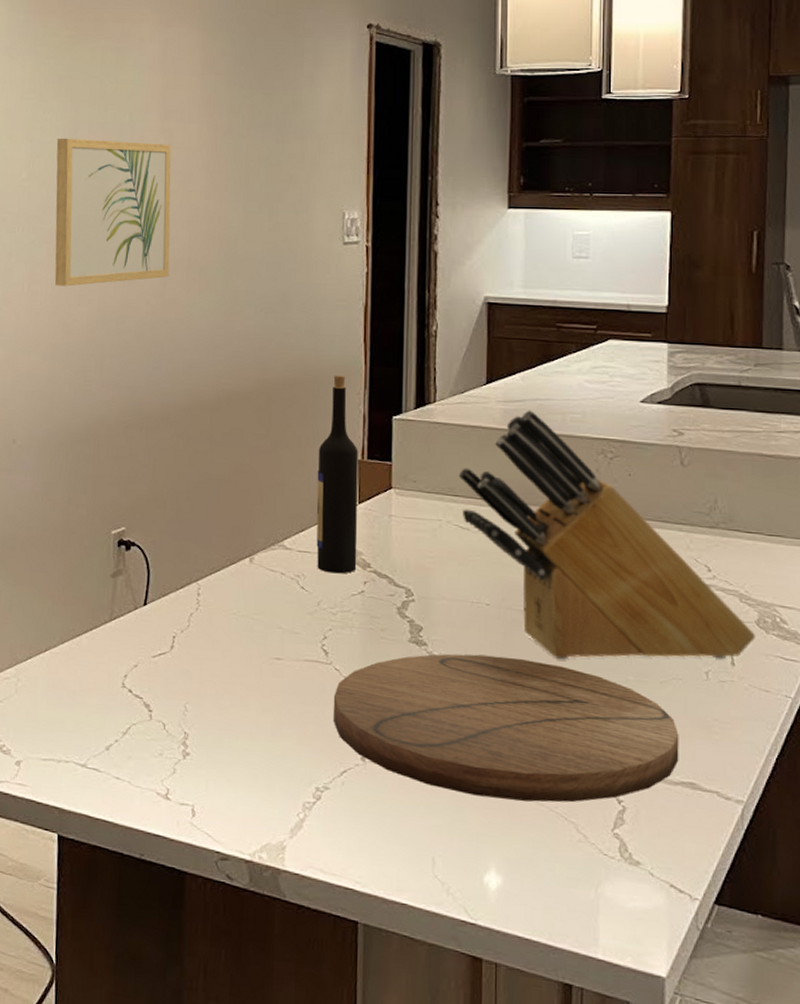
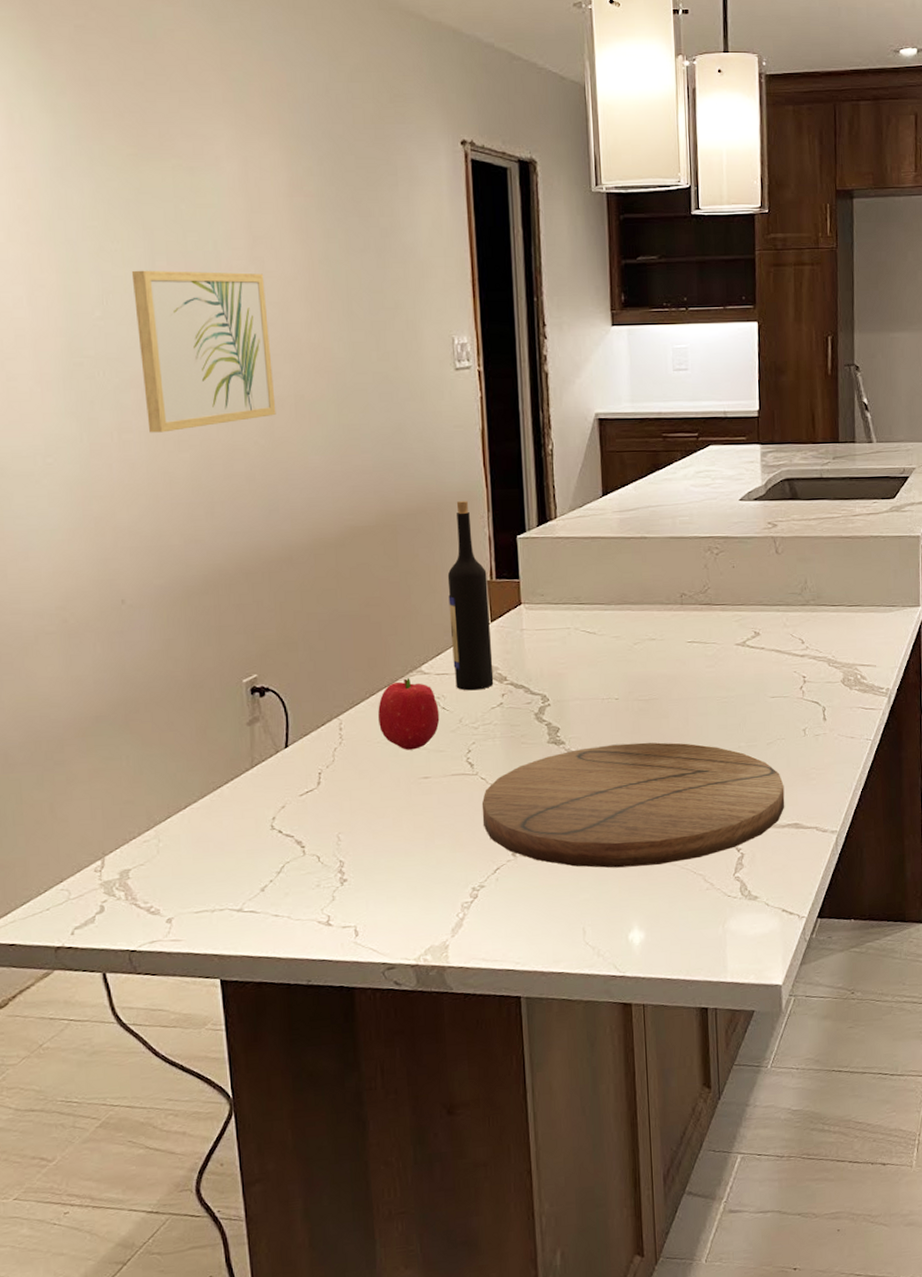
fruit: none [236,551,298,627] -> present [378,678,440,750]
knife block: present [458,410,756,660] -> none [582,517,842,738]

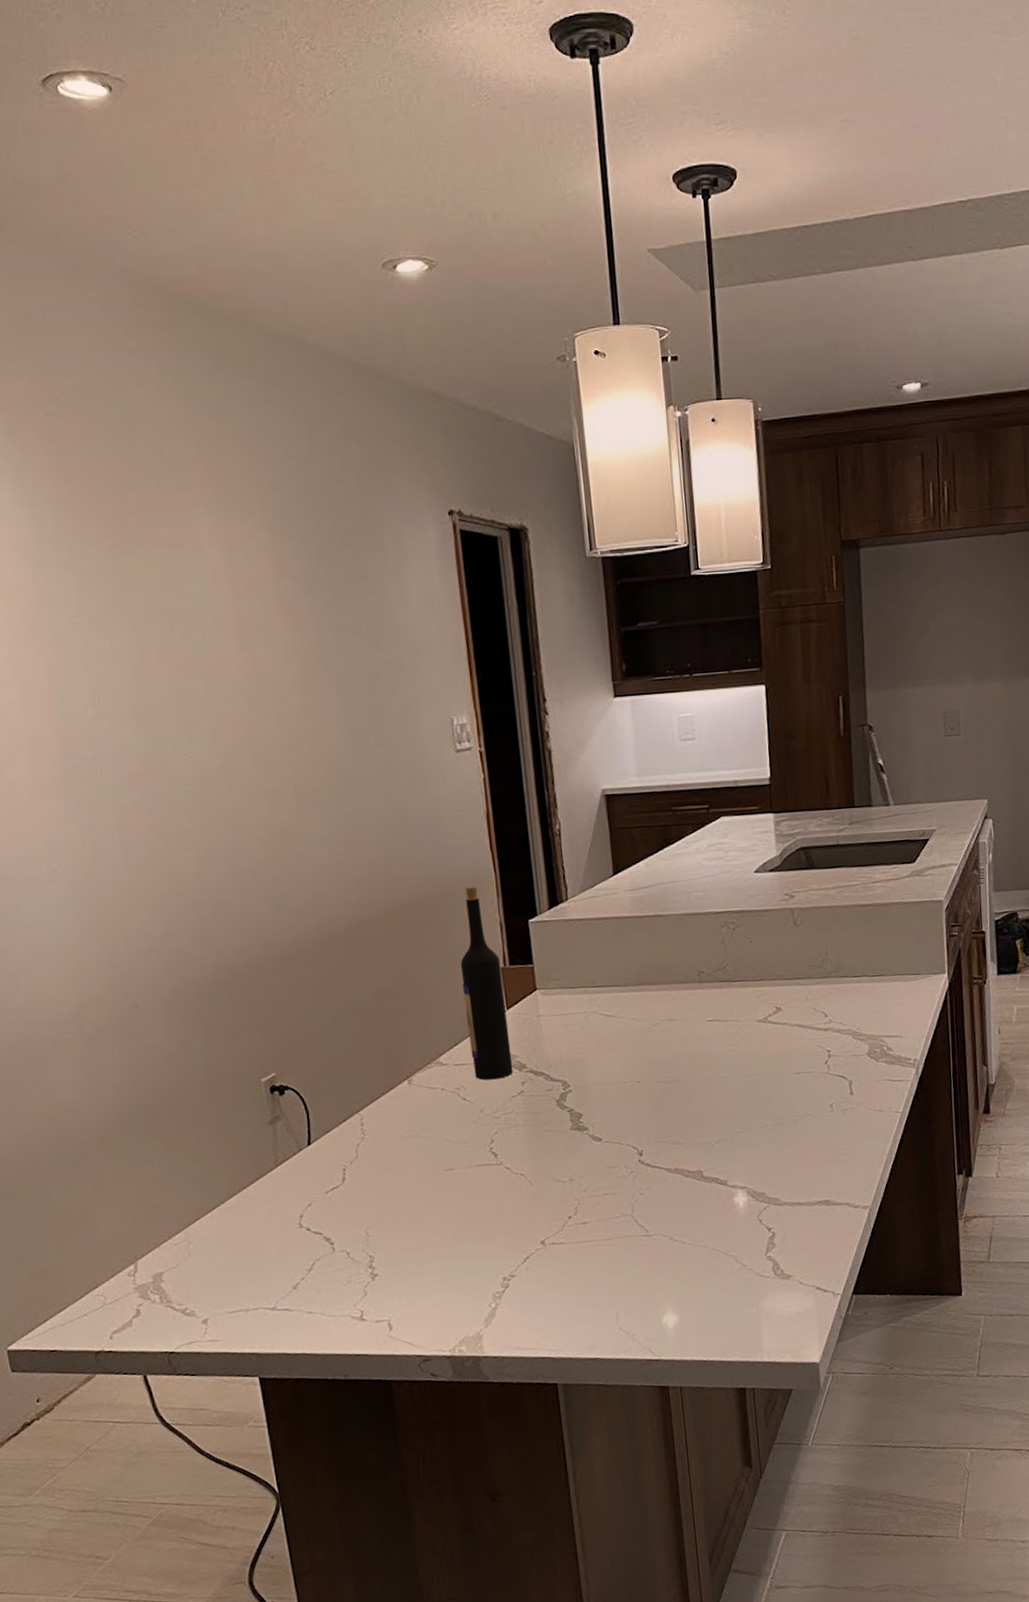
wall art: present [131,270,276,433] -> none [121,662,277,833]
fruit: present [378,678,440,750] -> none [398,1070,461,1143]
cutting board: present [481,742,785,868] -> none [507,1124,815,1253]

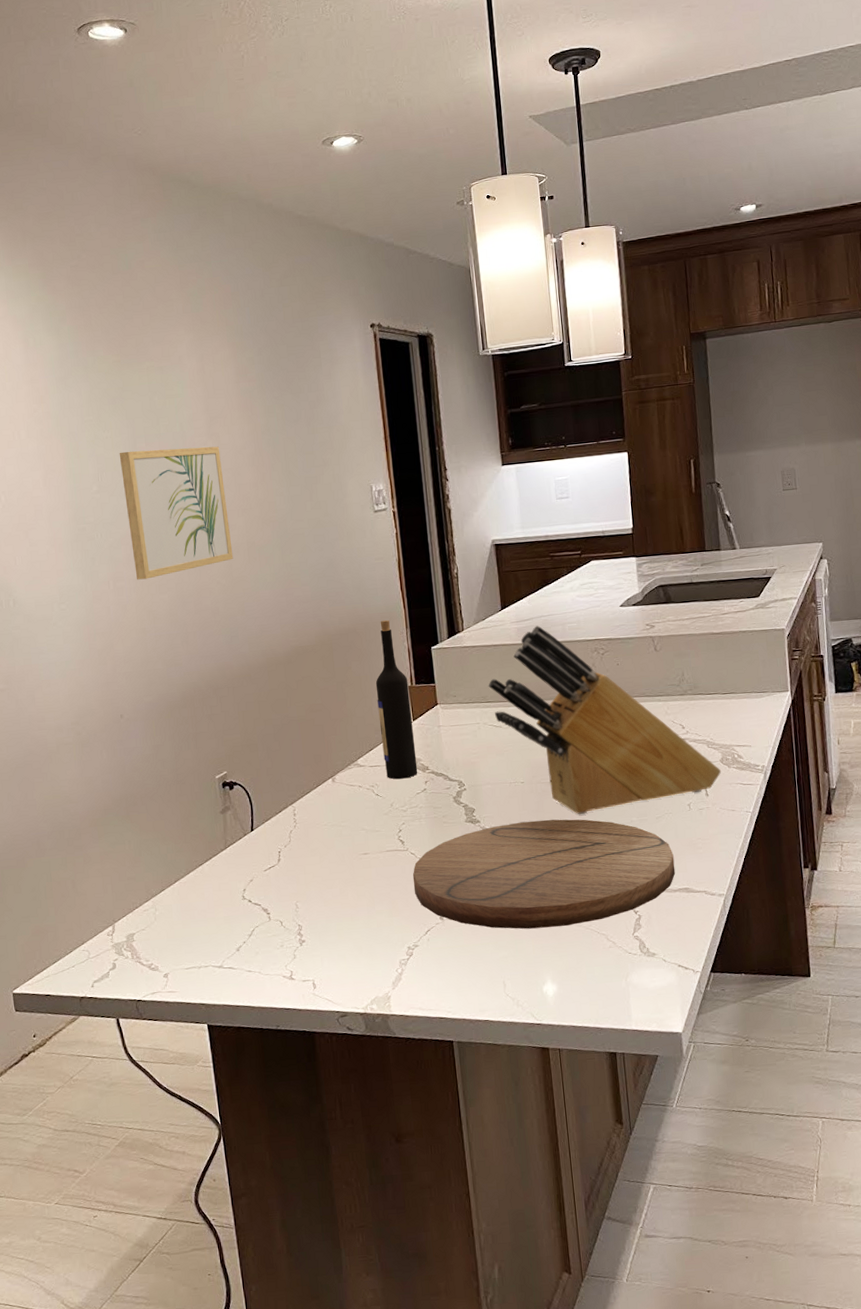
wall art: none [121,662,277,833] -> present [119,446,234,580]
cutting board: none [507,1124,815,1253] -> present [412,819,676,929]
knife block: none [597,894,869,1119] -> present [488,625,722,815]

